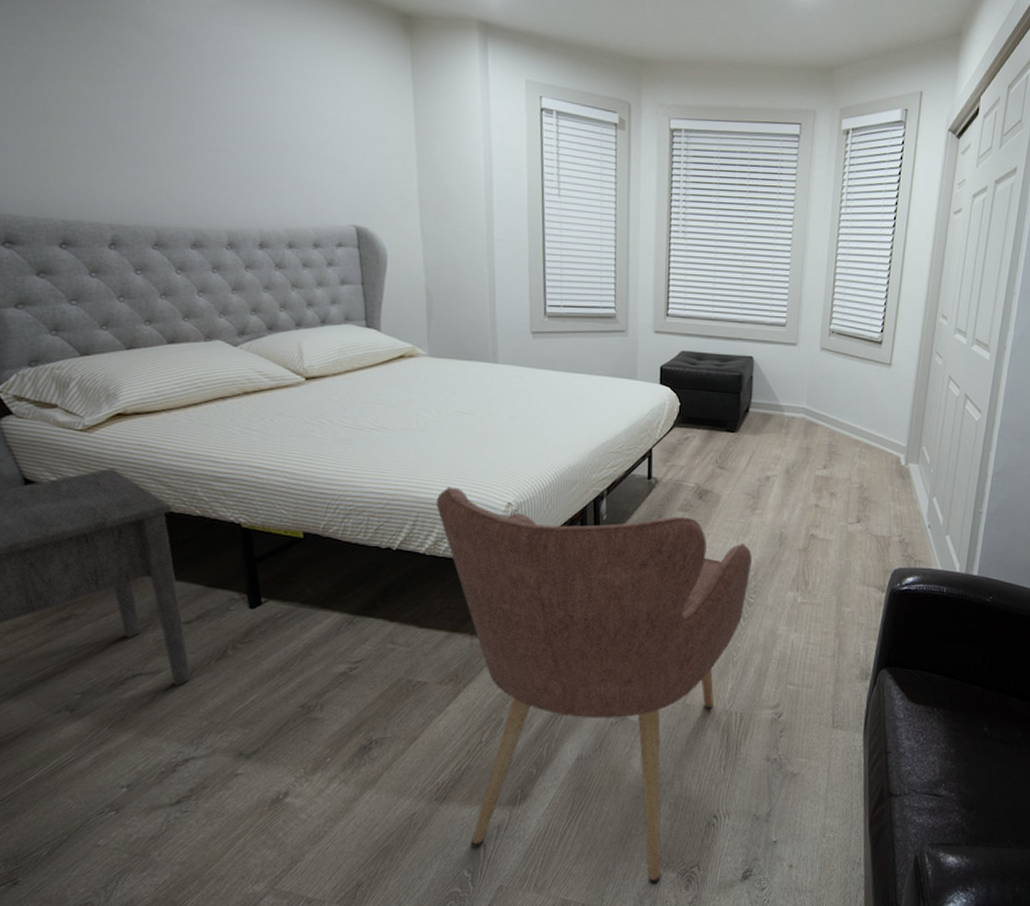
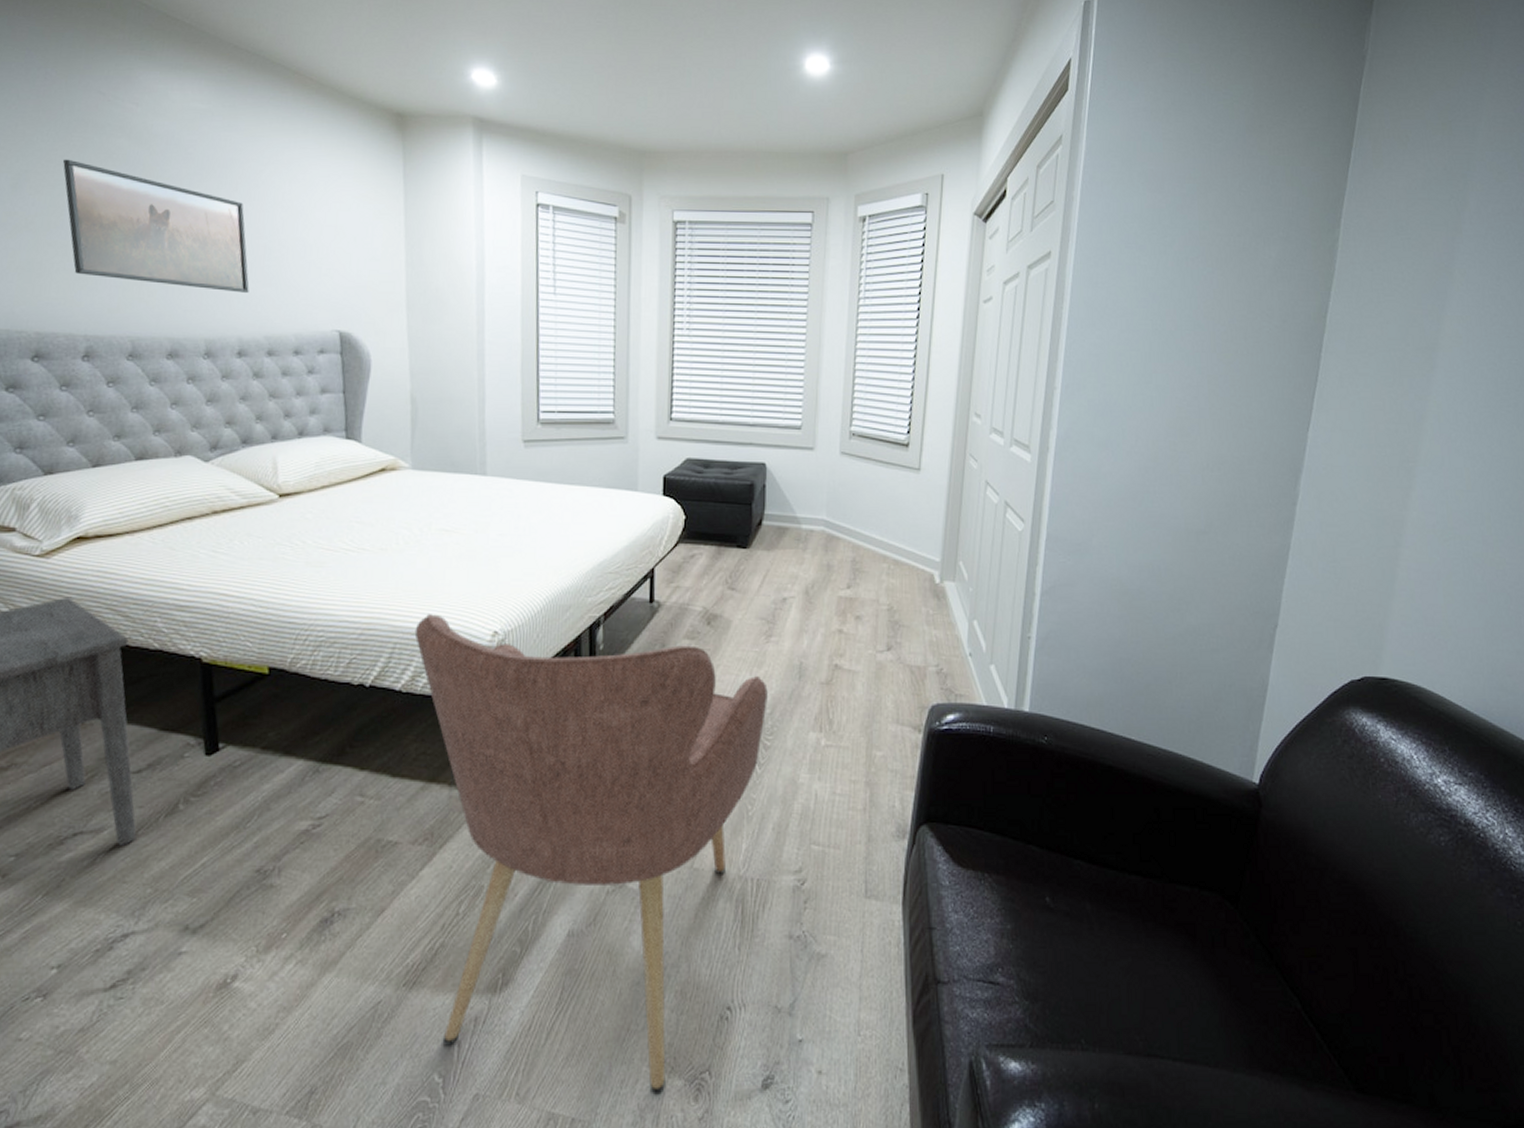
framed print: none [75,49,267,187] -> present [62,159,250,293]

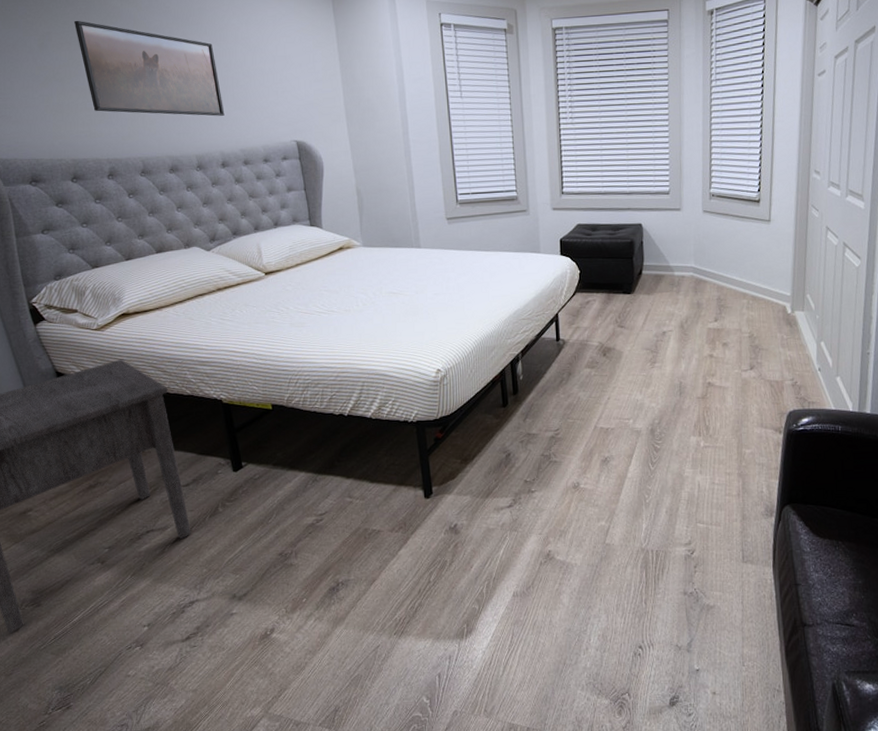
armchair: present [414,614,768,1095] -> none [377,358,656,710]

